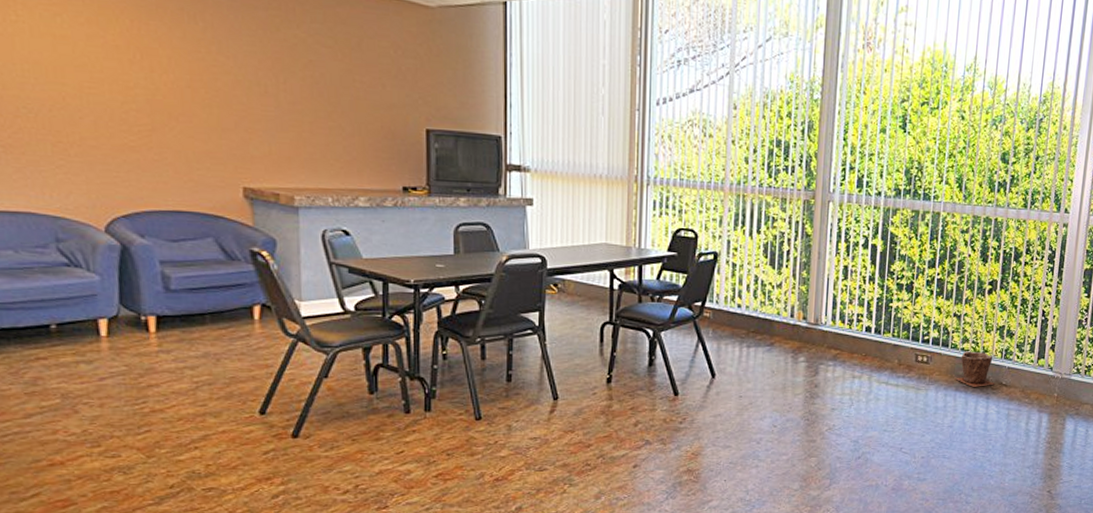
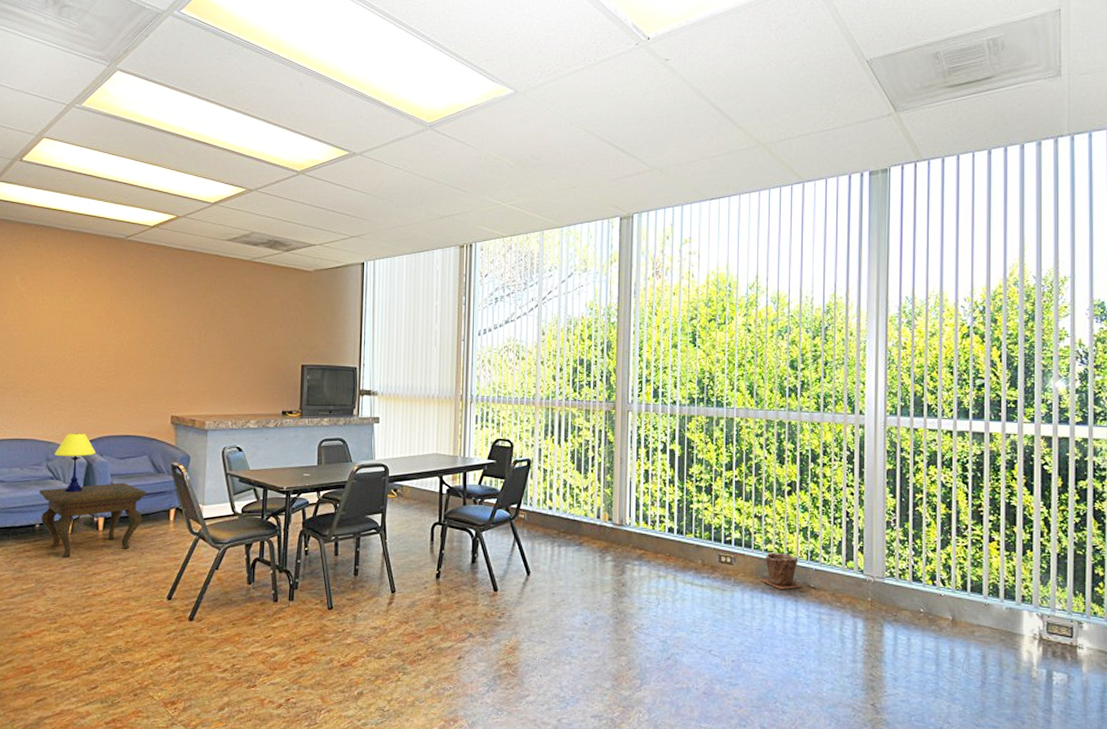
side table: none [50,272,216,366] -> present [39,483,146,558]
table lamp: none [67,205,133,284] -> present [55,433,96,493]

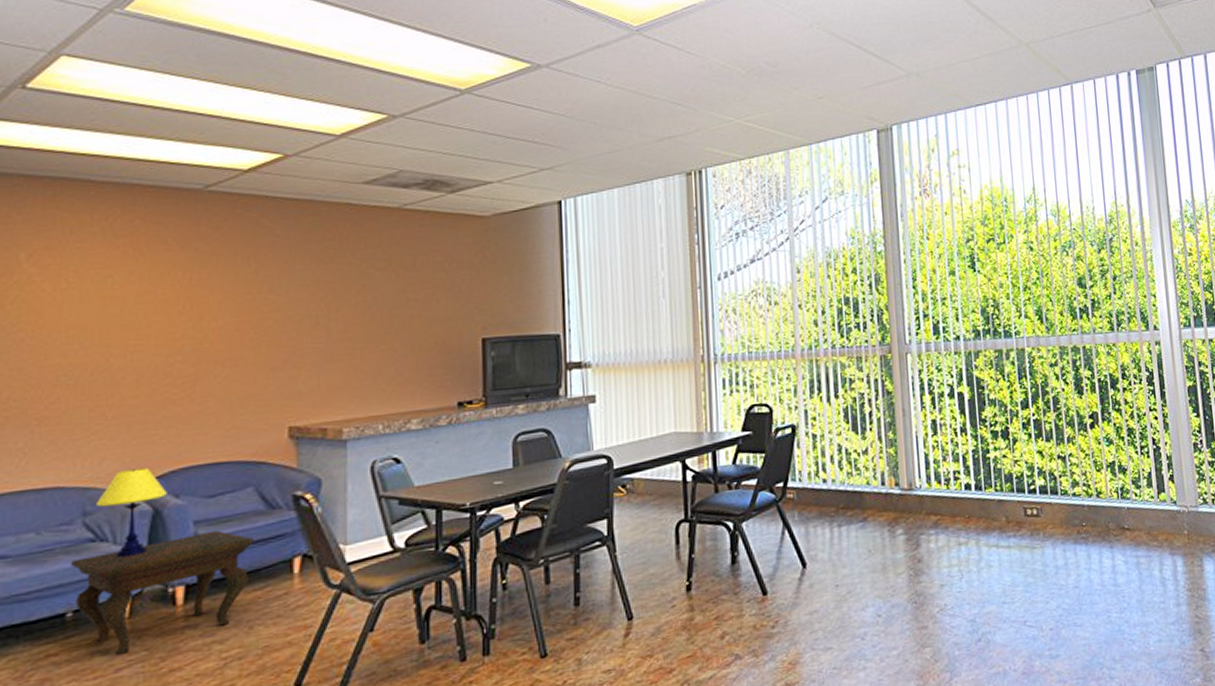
plant pot: present [762,552,802,589] -> none [1073,495,1116,537]

